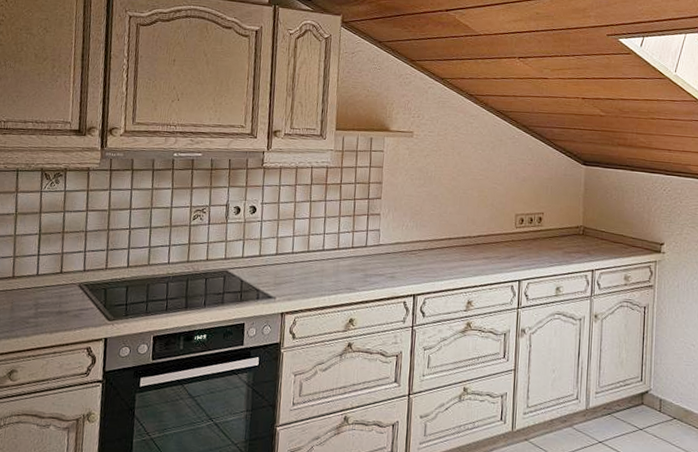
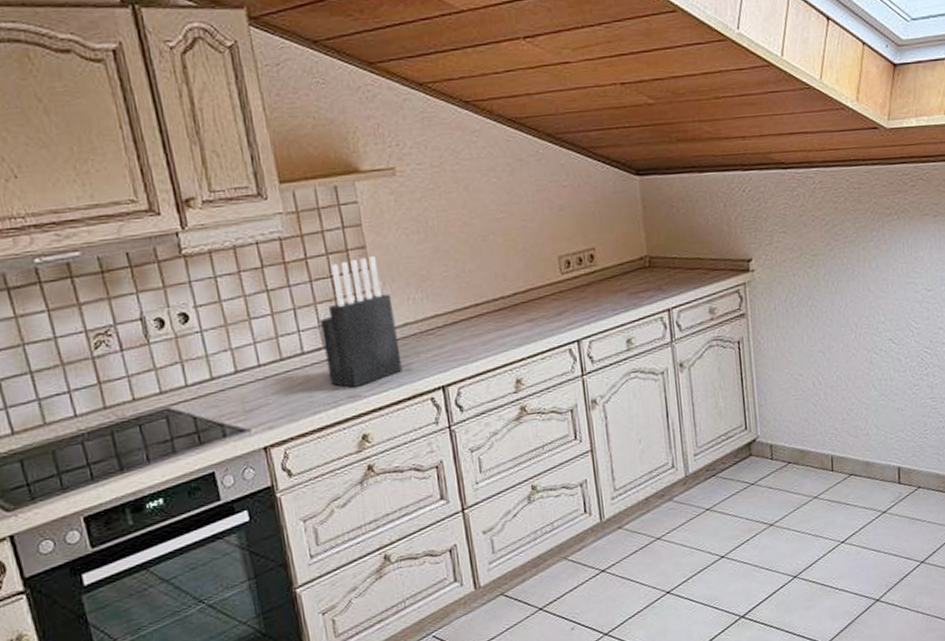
knife block: none [336,190,392,282] -> present [319,256,403,387]

